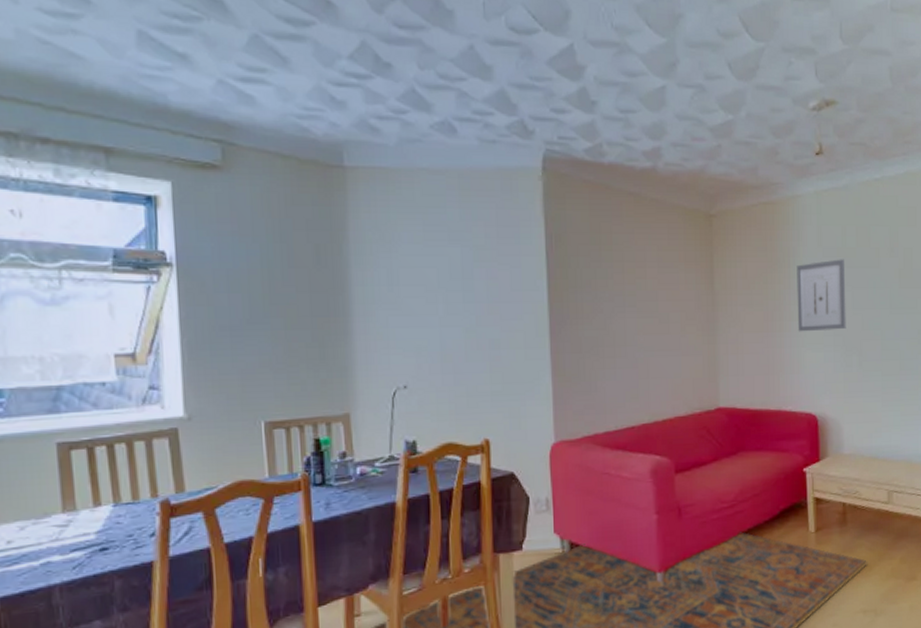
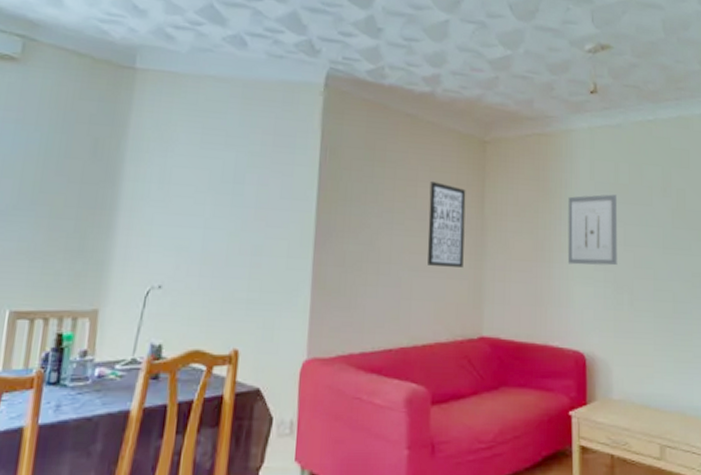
wall art: none [659,261,697,345] -> present [428,182,466,267]

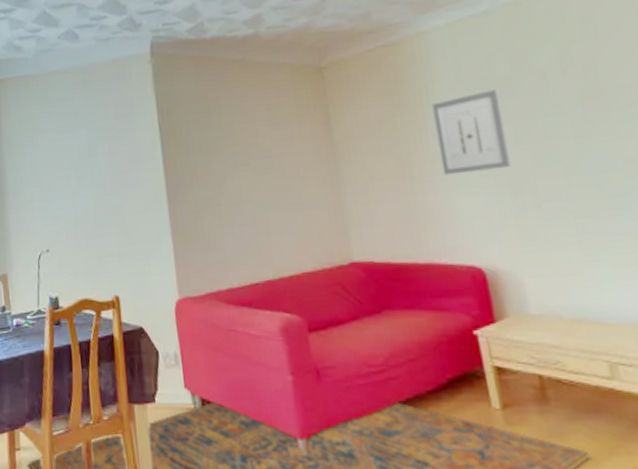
wall art: present [428,182,466,267] -> none [269,118,319,200]

